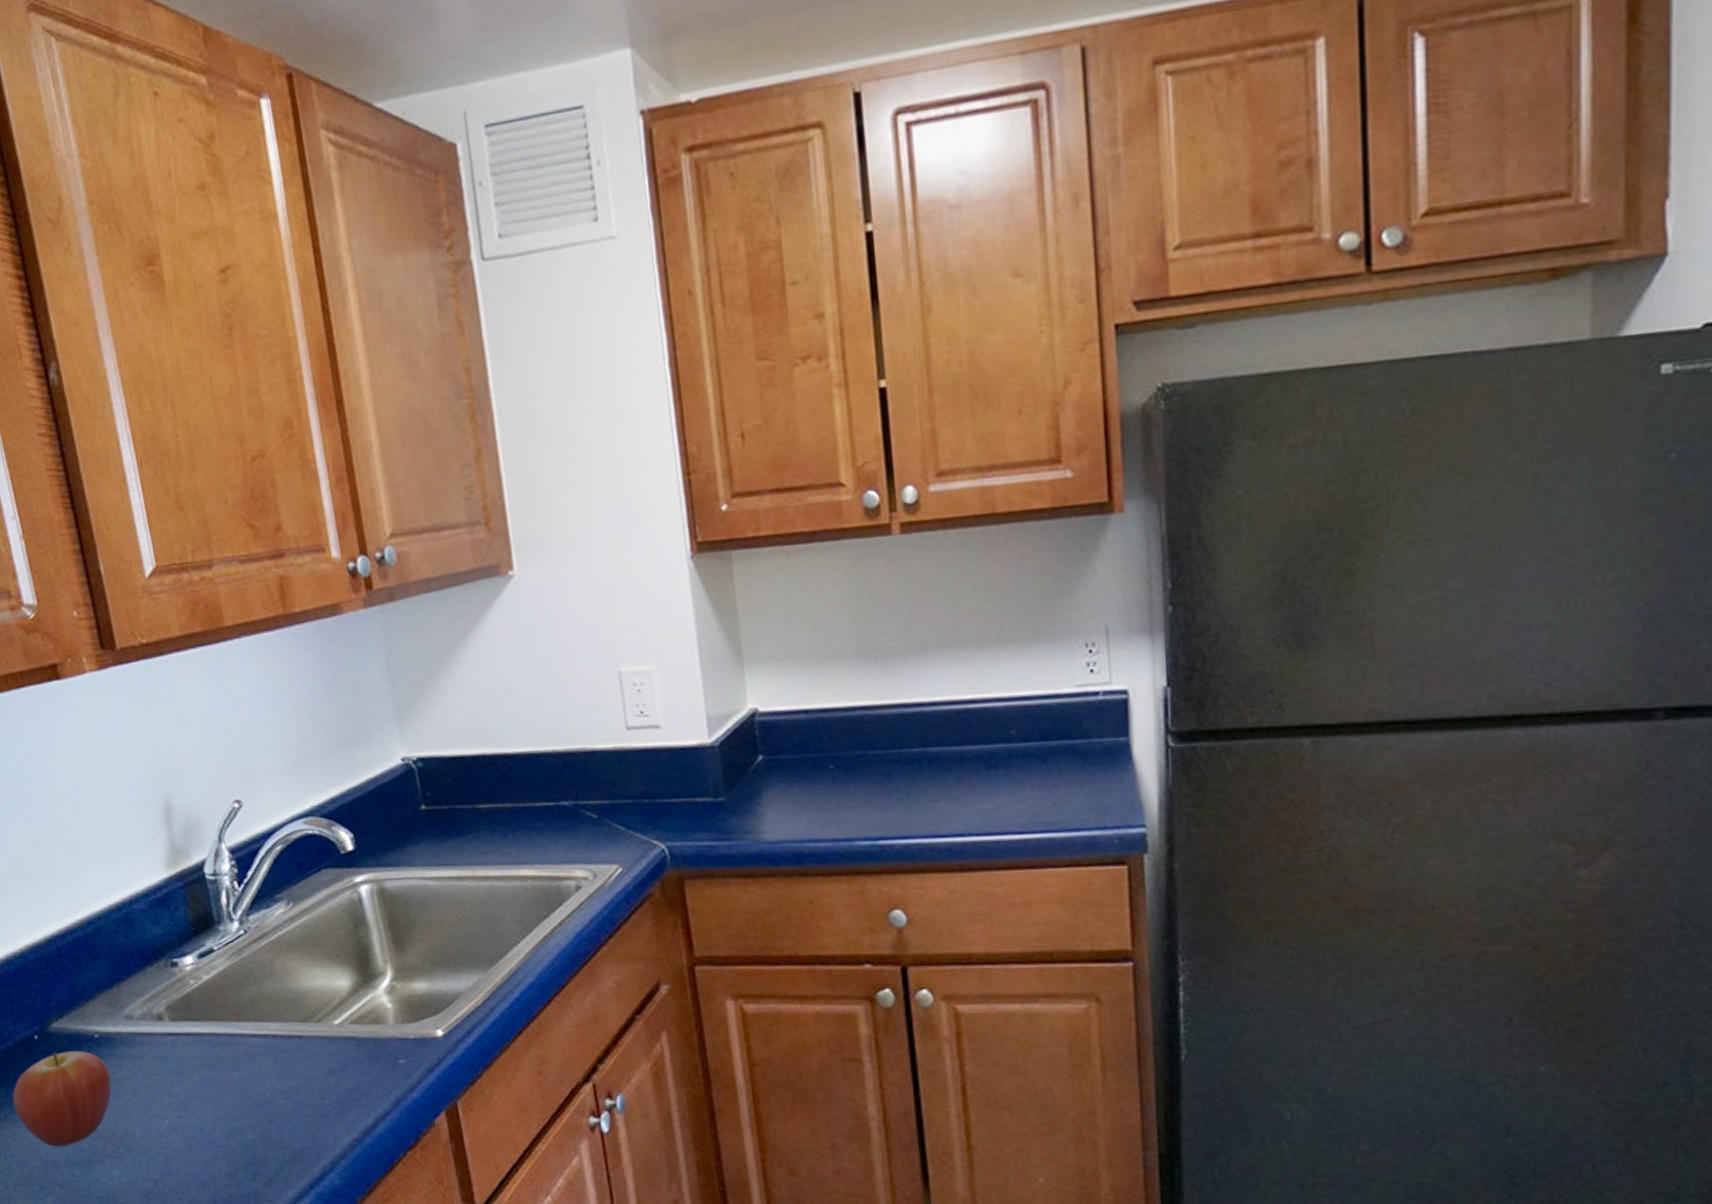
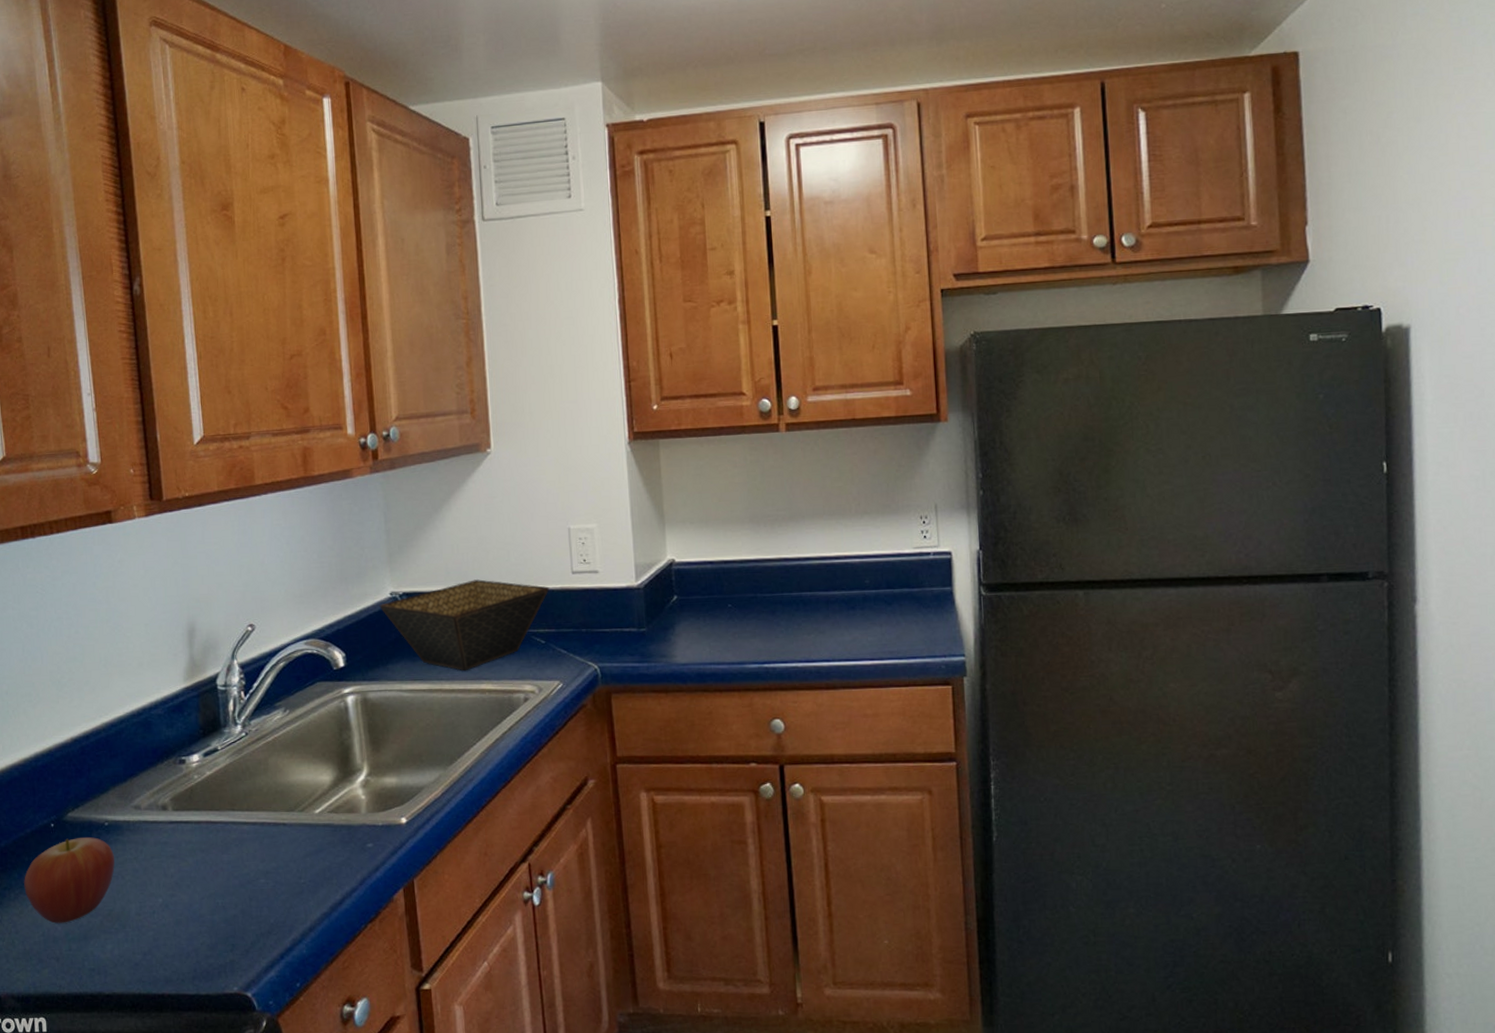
basket: none [389,739,600,854] -> present [379,579,550,671]

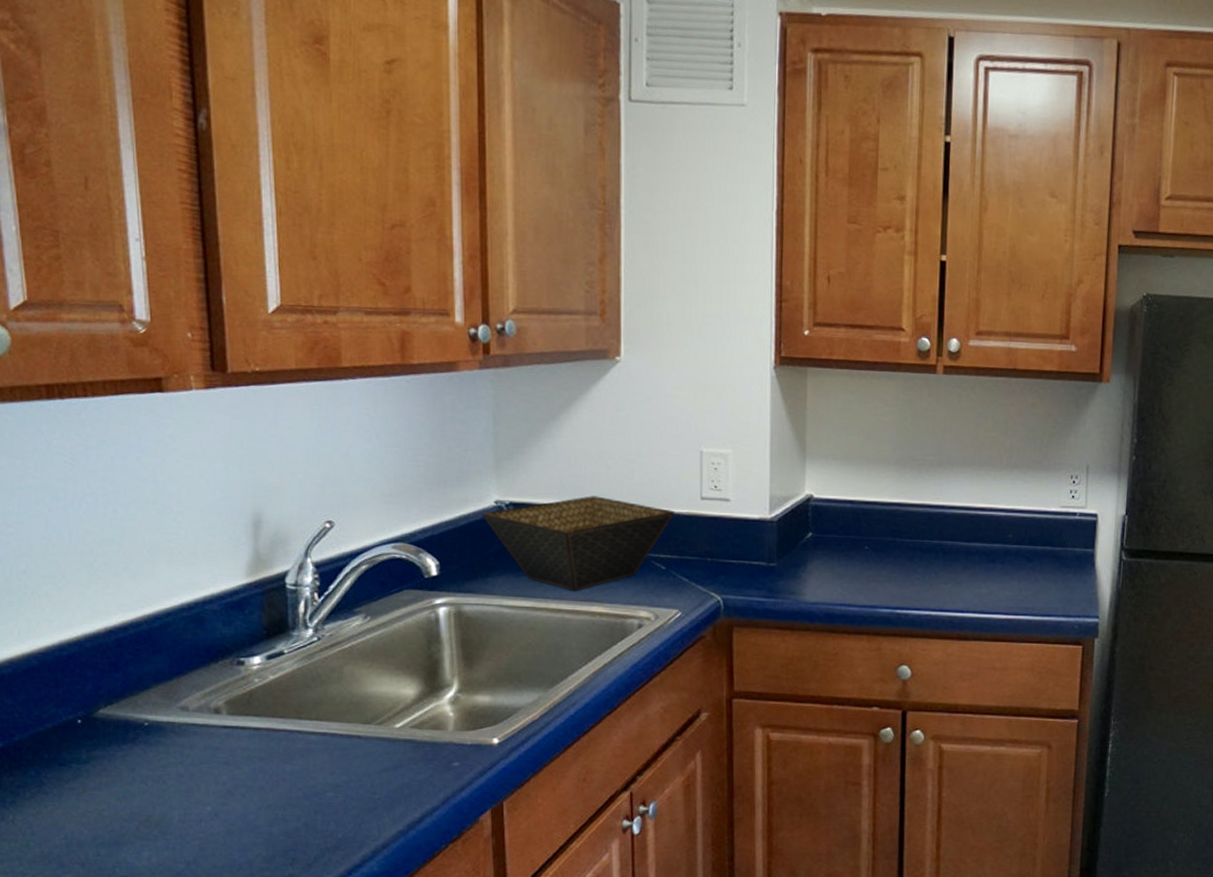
fruit: present [24,836,115,924] -> none [42,736,155,827]

